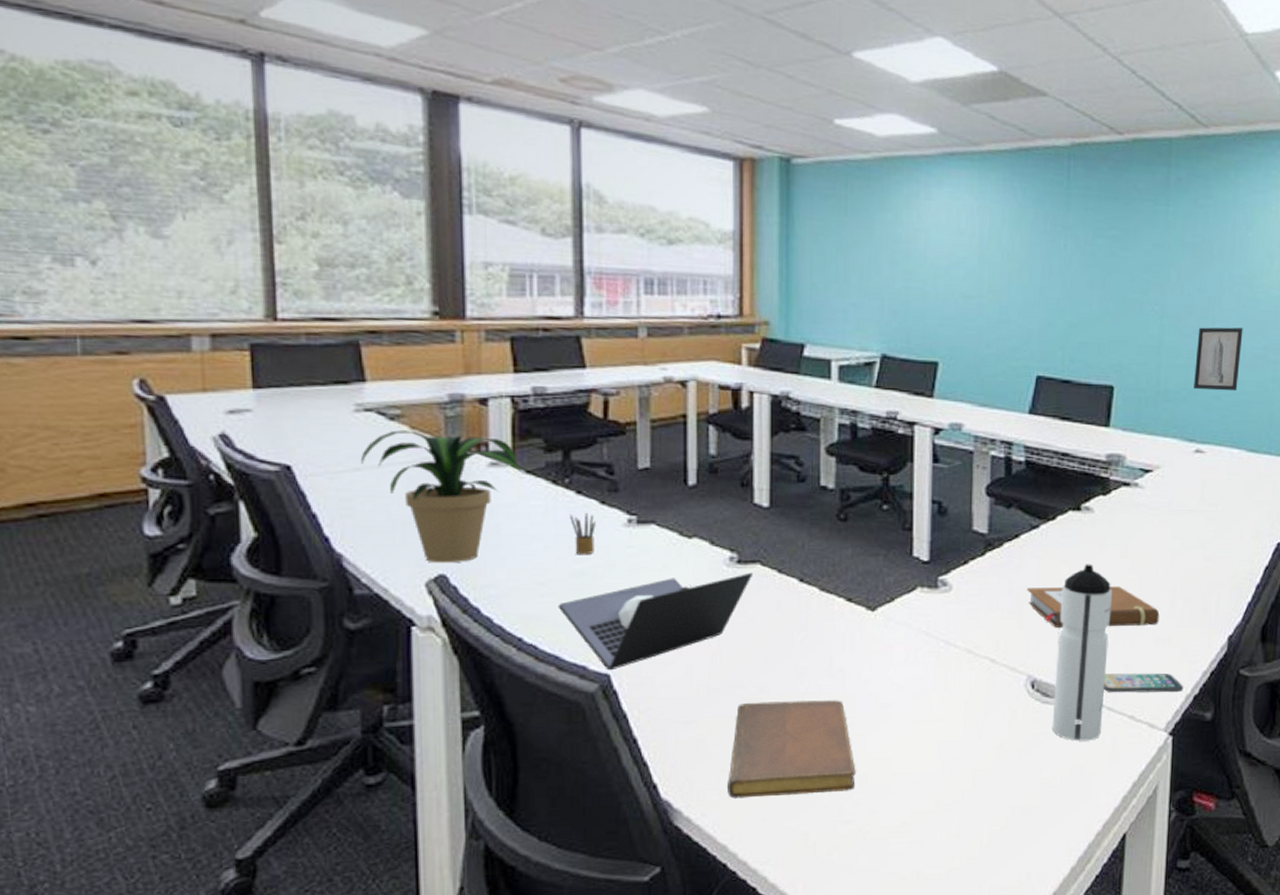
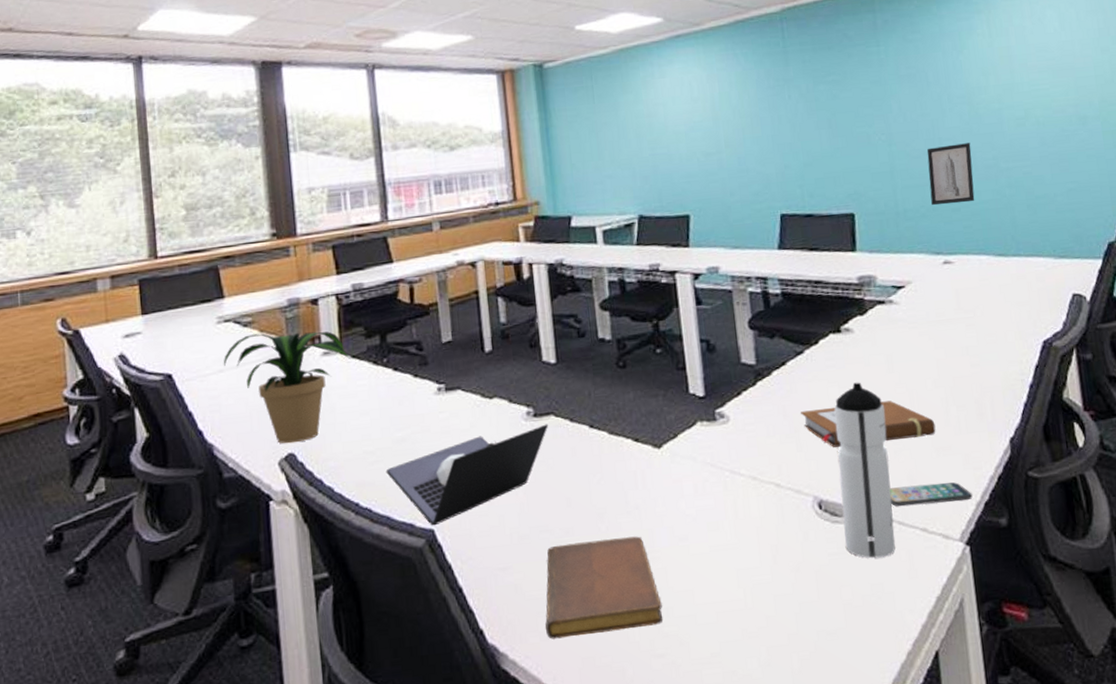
pencil box: present [570,512,596,555] -> none [390,385,412,424]

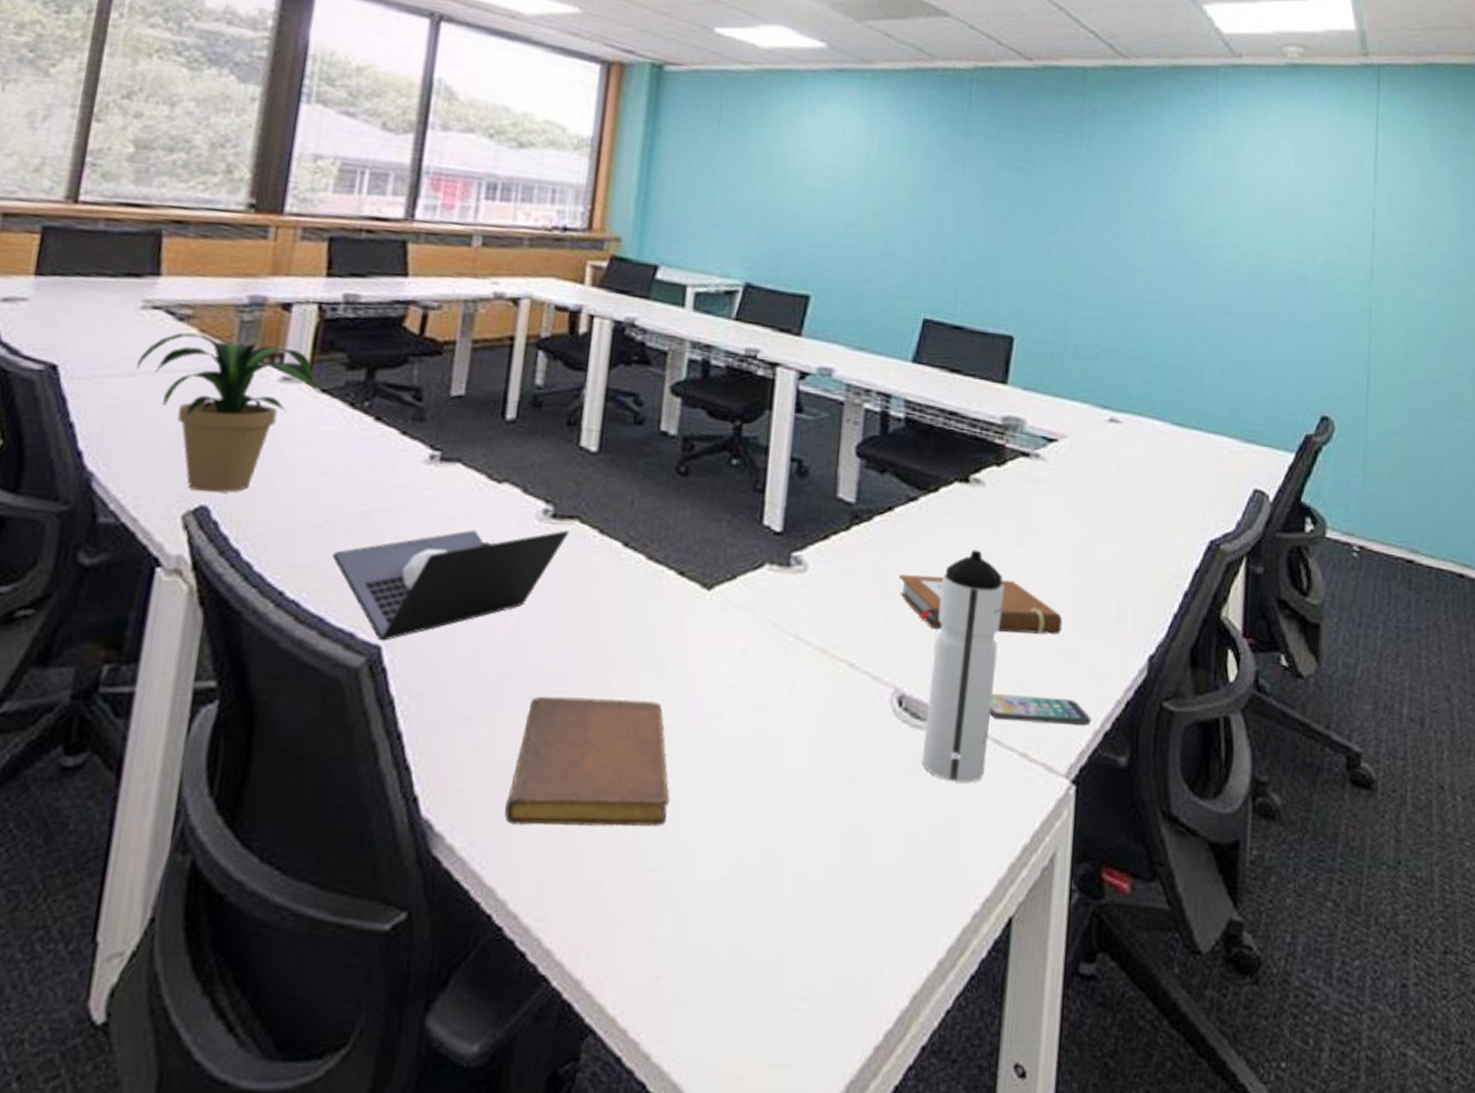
wall art: present [926,143,975,206] -> none [1108,275,1168,352]

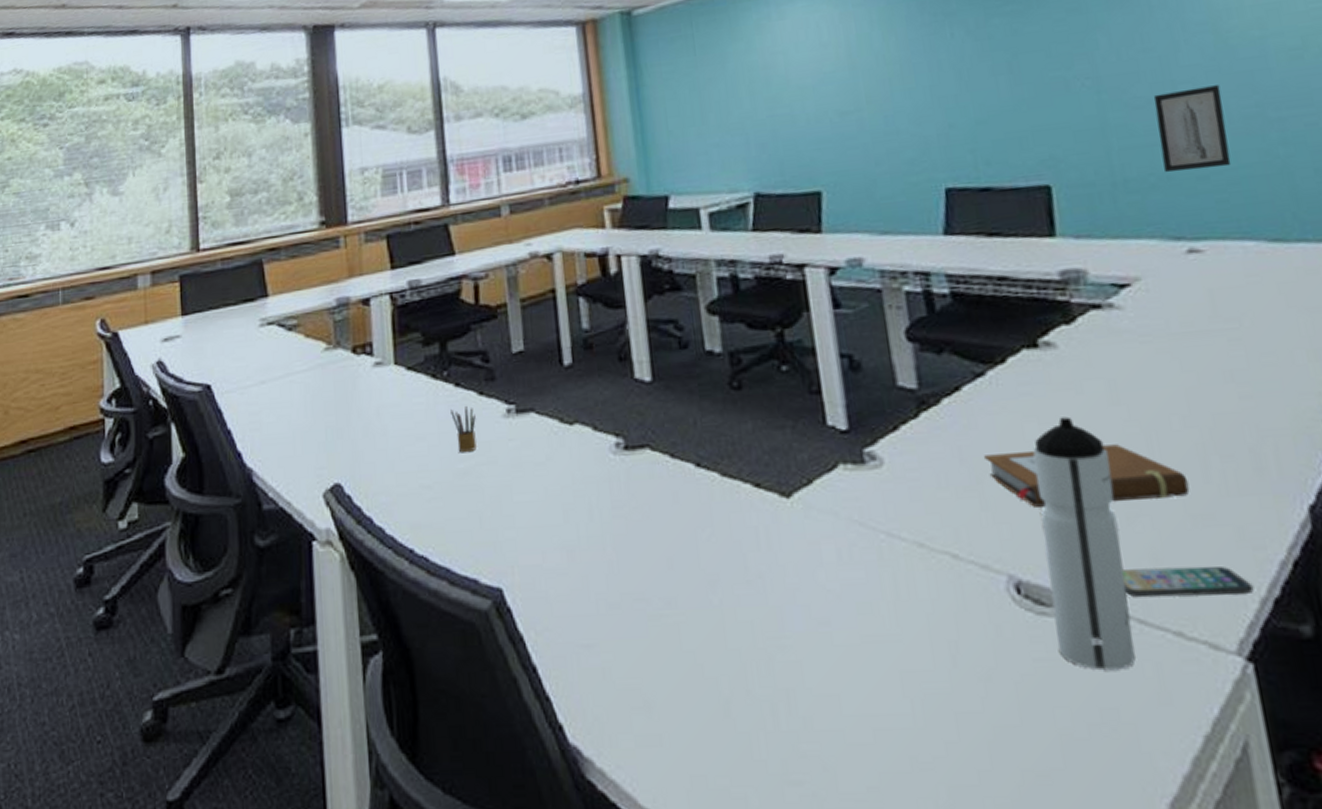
potted plant: present [135,332,320,493] -> none [265,337,406,472]
laptop: present [332,530,570,642] -> none [445,459,644,584]
pencil box: none [363,443,392,495] -> present [450,405,477,453]
notebook: present [504,696,670,827] -> none [642,615,799,746]
wall art: none [1108,275,1168,352] -> present [1153,85,1232,173]

